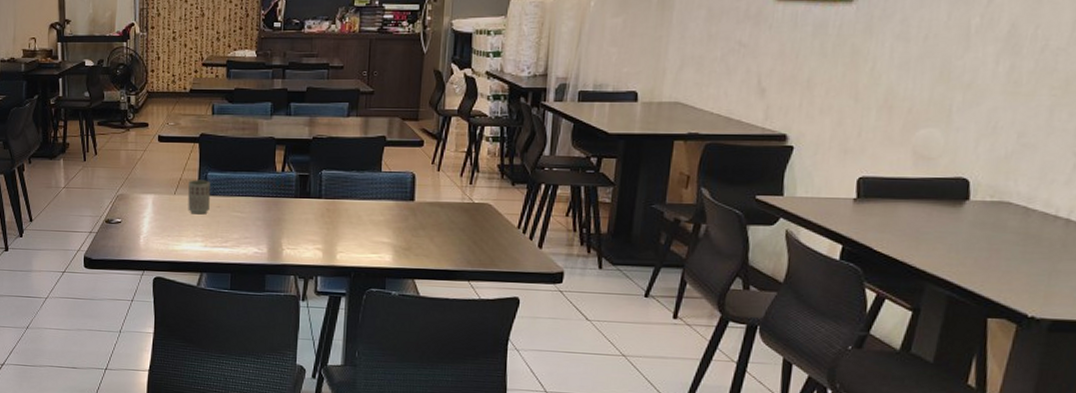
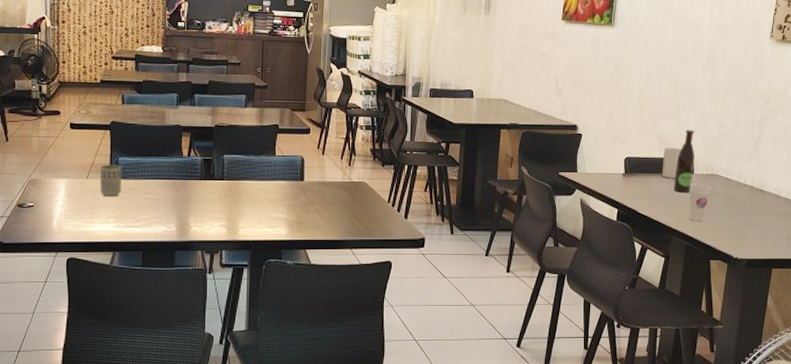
cup: none [916,164,950,207] -> present [662,147,681,179]
bottle: none [933,140,976,227] -> present [673,129,696,194]
cup: none [957,214,999,266] -> present [689,184,712,222]

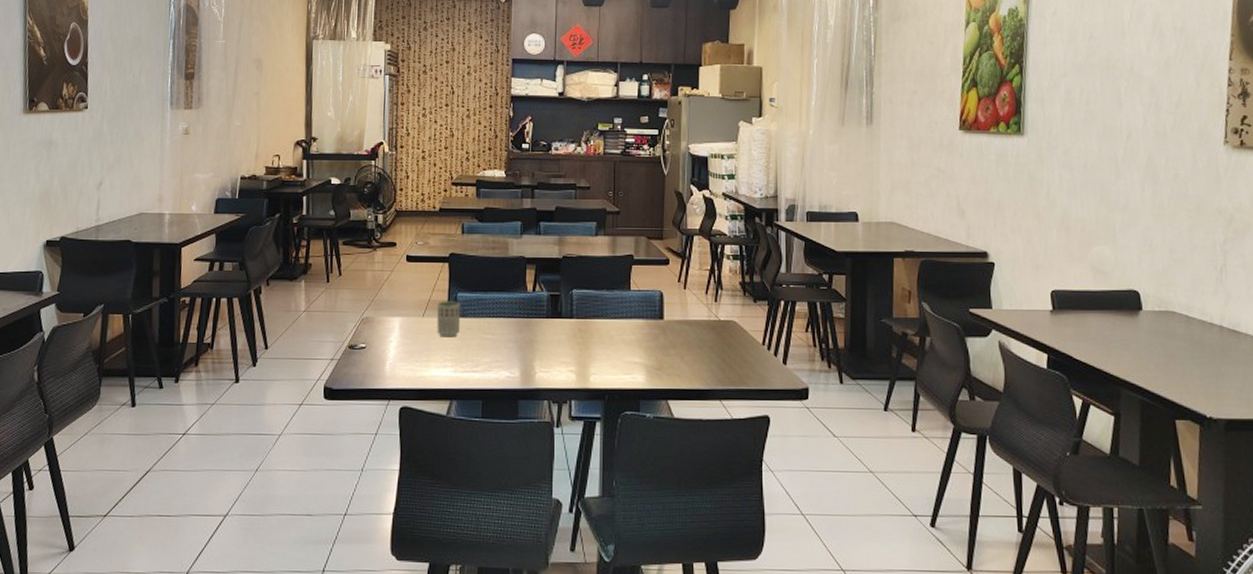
cup: present [662,147,681,179] -> none [1100,277,1122,317]
bottle: present [673,129,696,194] -> none [1117,256,1143,335]
cup: present [689,184,712,222] -> none [1138,323,1169,371]

